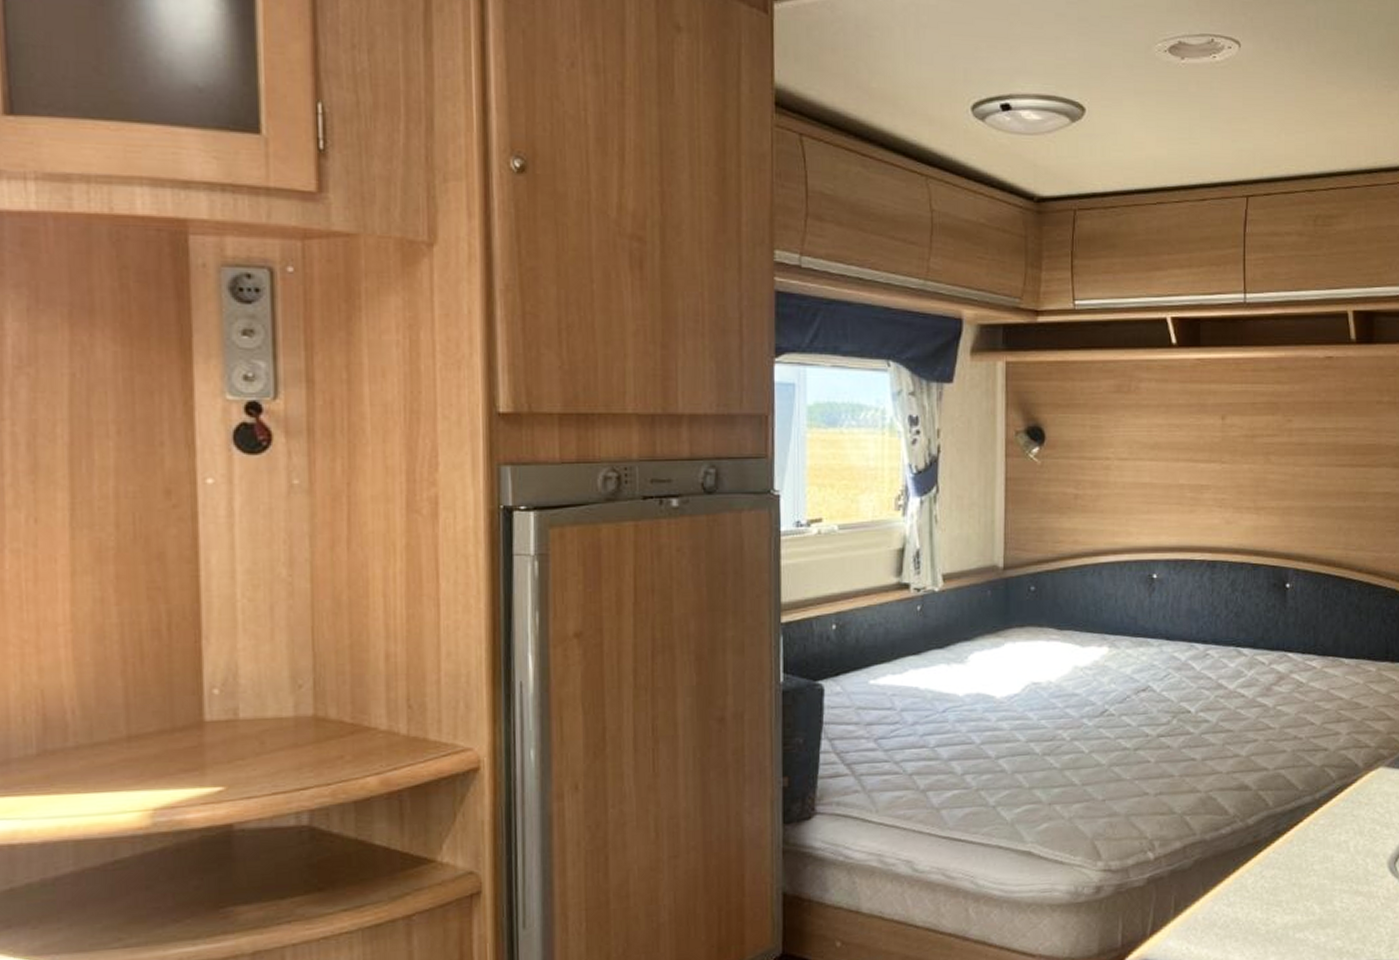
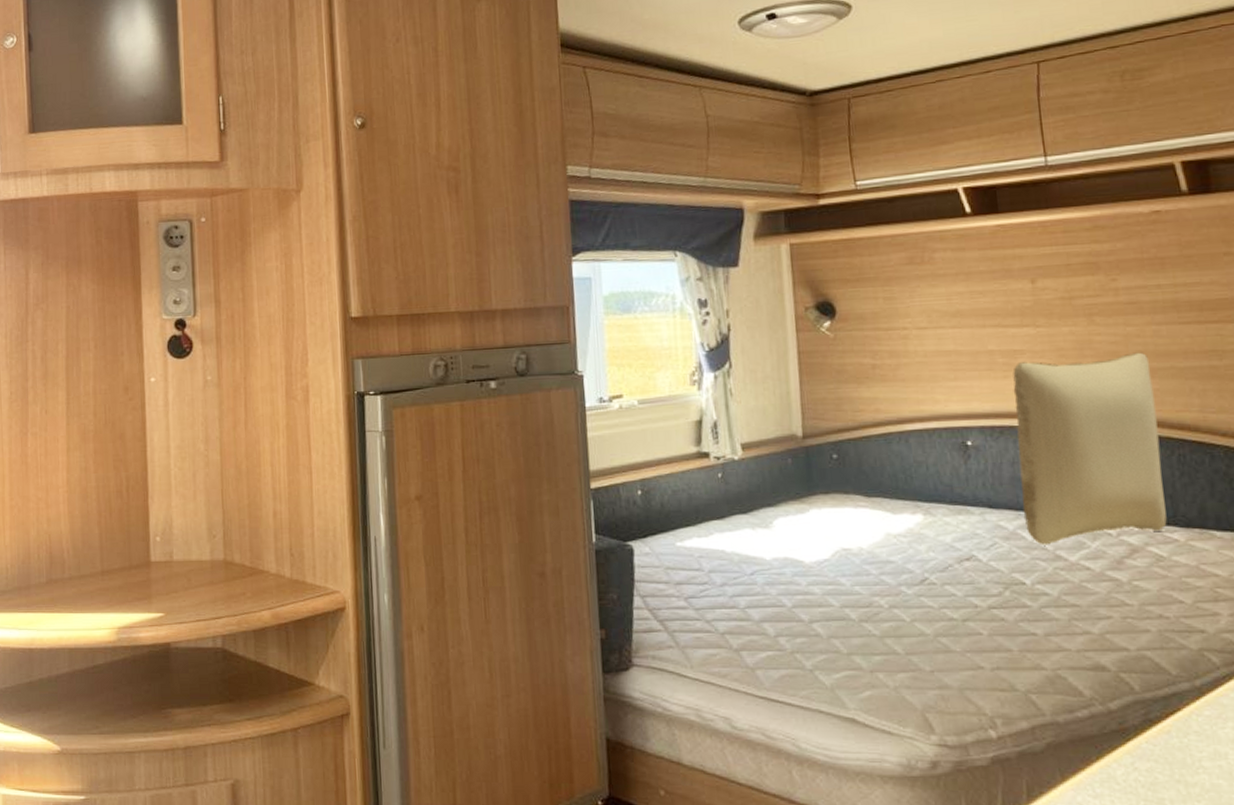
pillow: none [1195,491,1310,675] -> present [1013,352,1167,545]

